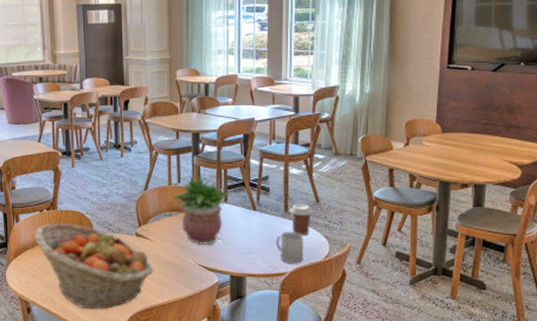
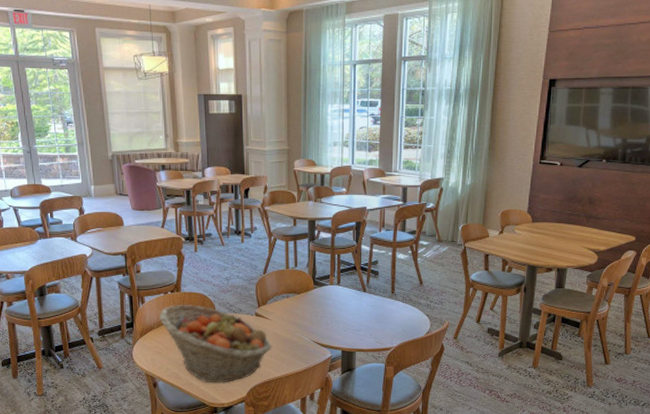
potted plant: present [171,172,230,245] -> none [288,257,343,323]
mug: present [276,232,304,264] -> none [383,311,408,340]
coffee cup: present [290,203,313,237] -> none [396,285,417,315]

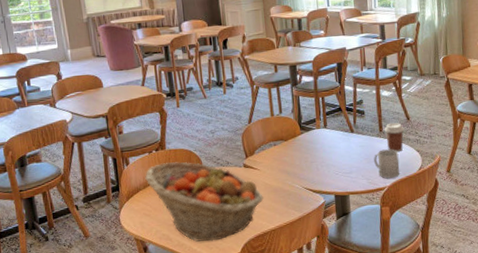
mug: none [383,311,408,340] -> present [374,149,400,179]
coffee cup: none [396,285,417,315] -> present [384,122,405,153]

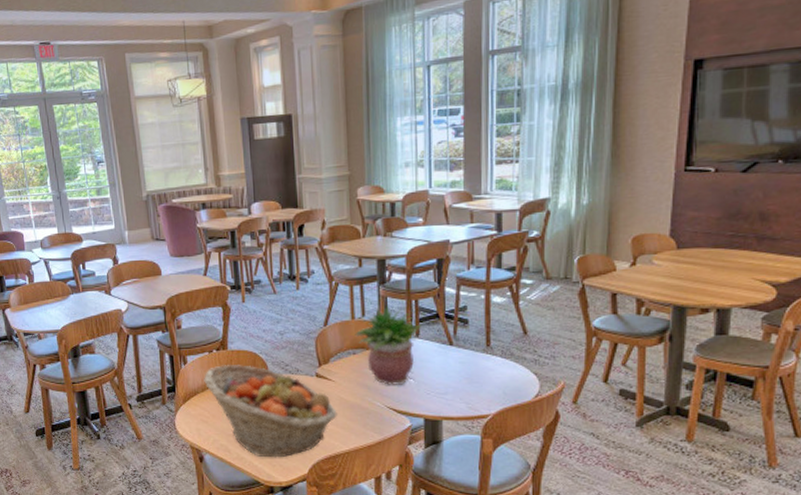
potted plant: none [274,102,329,170] -> present [355,304,423,385]
mug: present [374,149,400,179] -> none [477,368,510,405]
coffee cup: present [384,122,405,153] -> none [492,336,520,374]

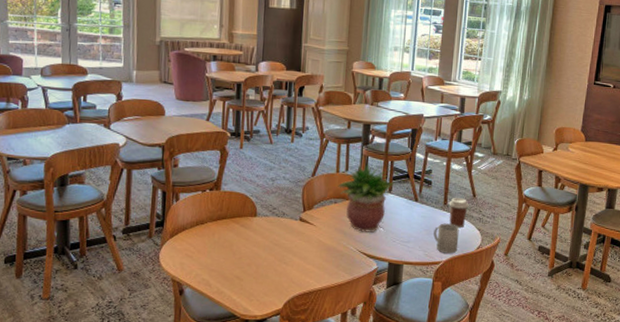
fruit basket: present [204,364,337,458] -> none [193,203,315,293]
mug: none [477,368,510,405] -> present [433,223,460,254]
coffee cup: none [492,336,520,374] -> present [448,197,469,229]

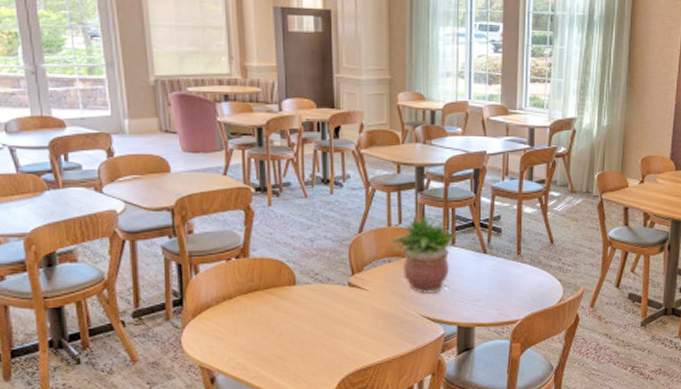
mug: present [433,223,460,254] -> none [508,276,537,310]
coffee cup: present [448,197,469,229] -> none [523,245,547,281]

